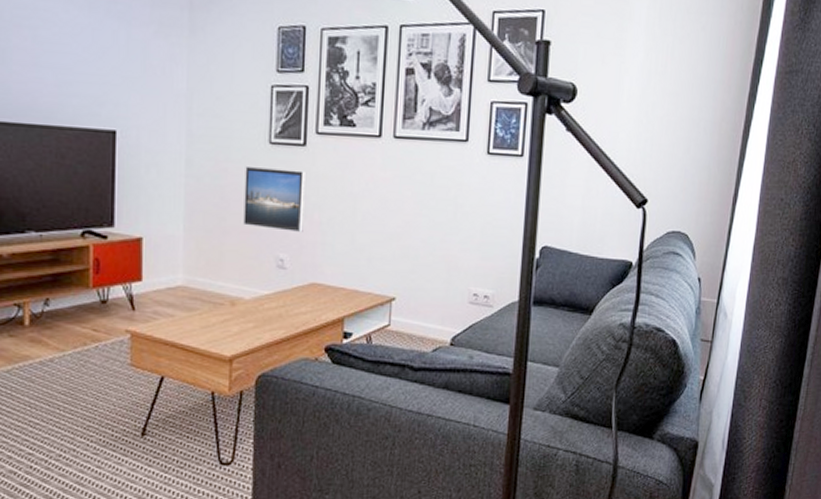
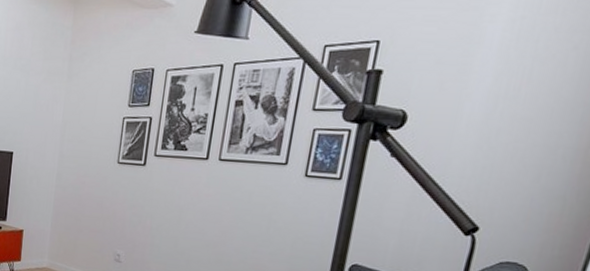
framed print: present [243,165,305,233] -> none [93,180,143,235]

